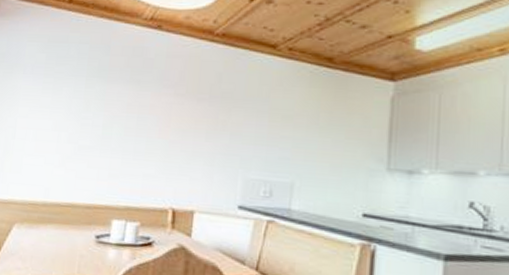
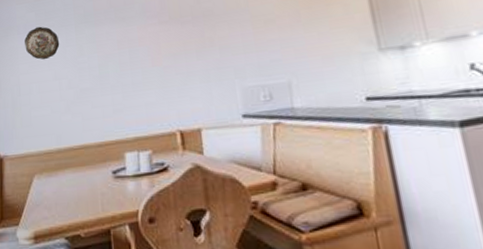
decorative plate: none [28,70,67,107] -> present [25,26,60,60]

